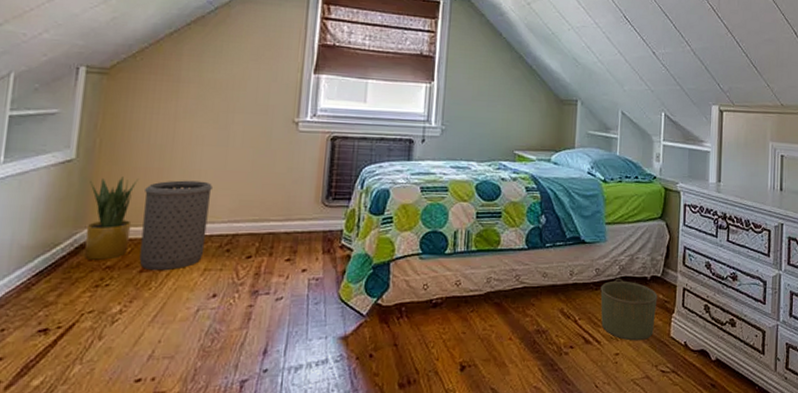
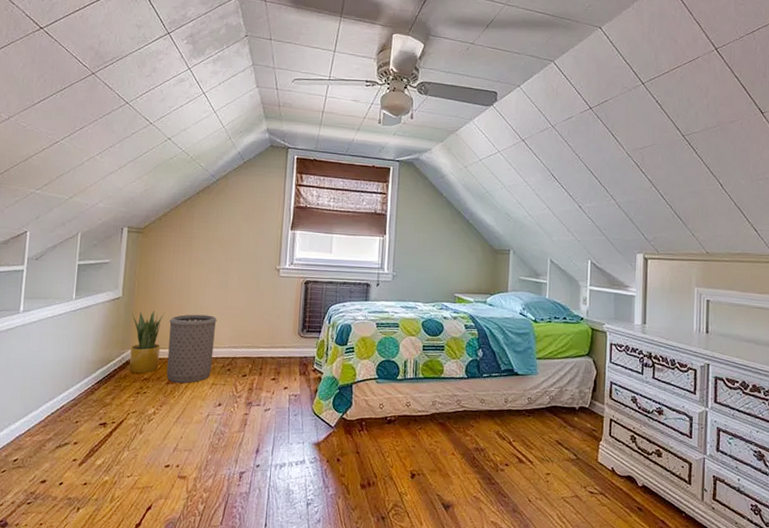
basket: present [600,278,658,341] -> none [532,407,586,464]

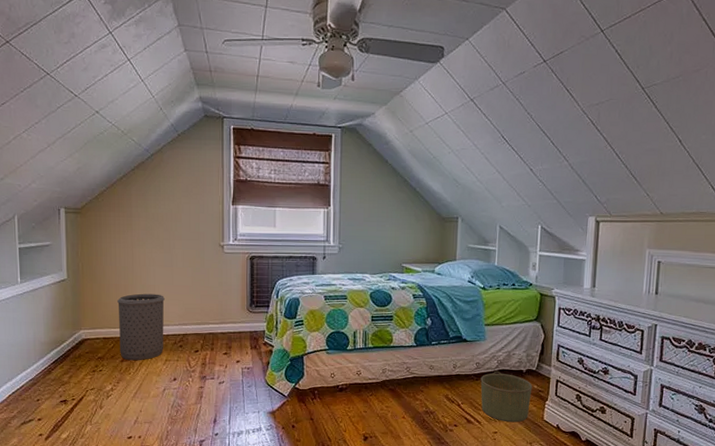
planter: present [129,311,165,374] -> none [79,291,112,353]
basket: none [532,407,586,464] -> present [480,370,533,423]

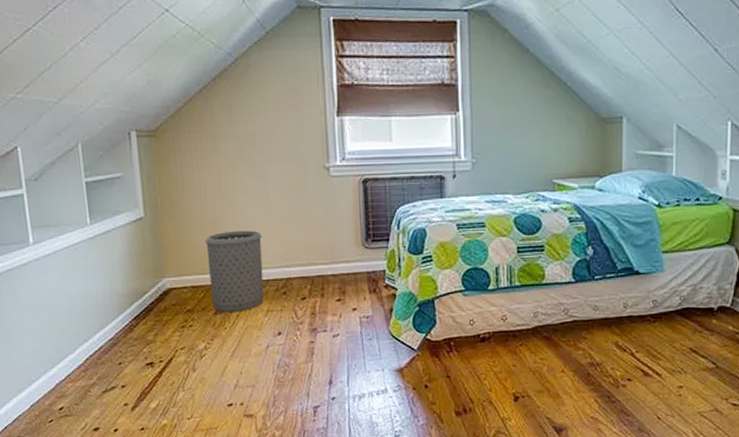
basket: present [480,370,533,423] -> none [659,309,727,374]

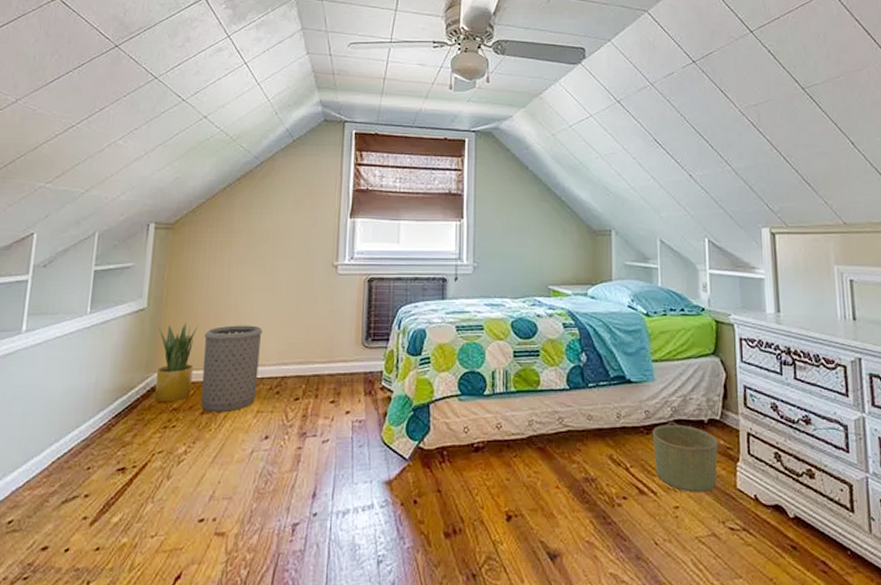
planter: none [160,230,201,305] -> present [154,323,199,402]
basket: none [659,309,727,374] -> present [652,421,718,493]

